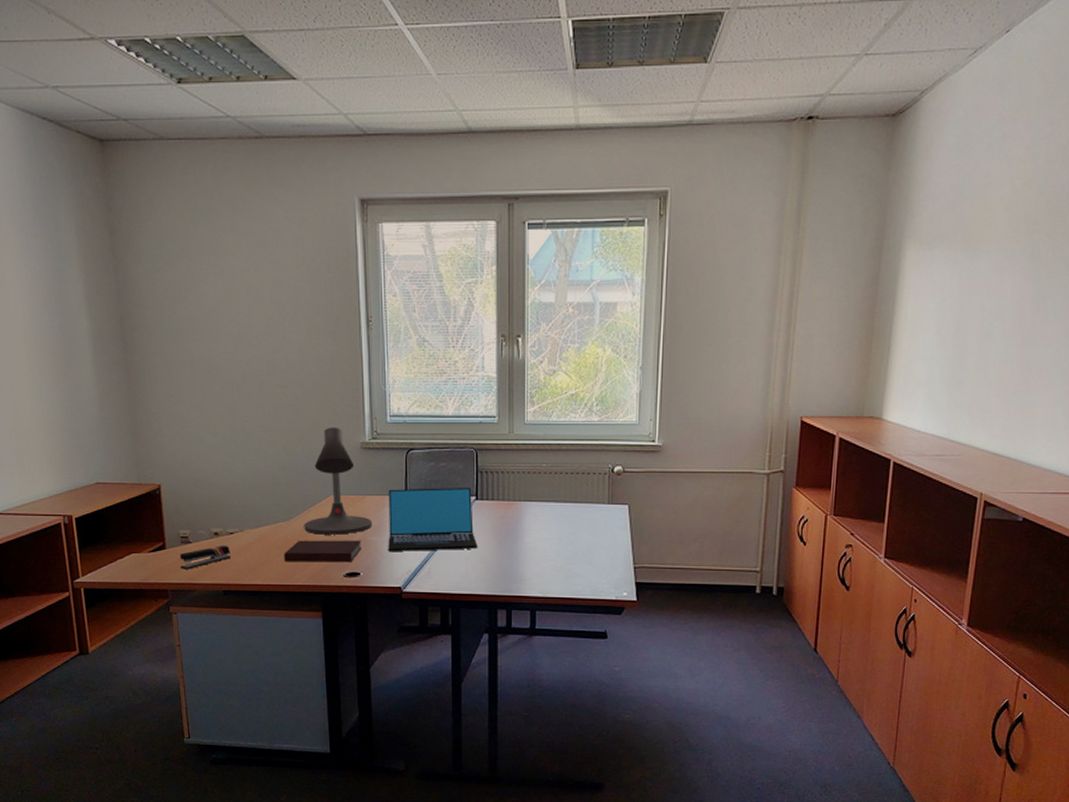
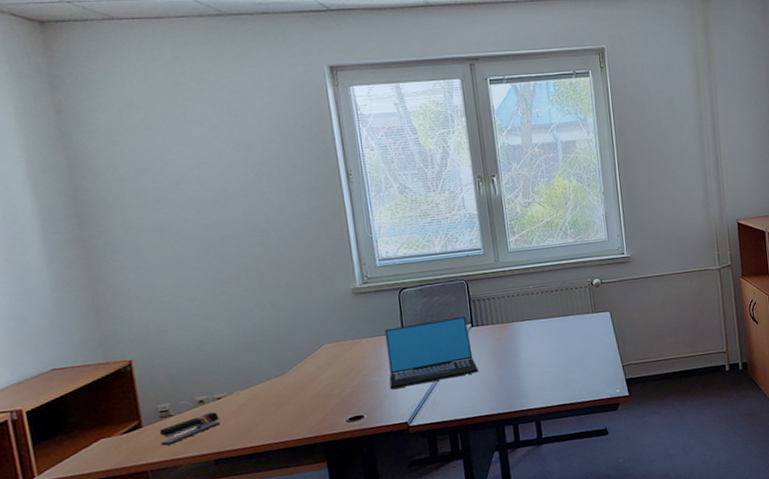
notebook: present [284,540,361,563] -> none [279,383,363,418]
desk lamp: present [304,427,373,535] -> none [299,277,372,385]

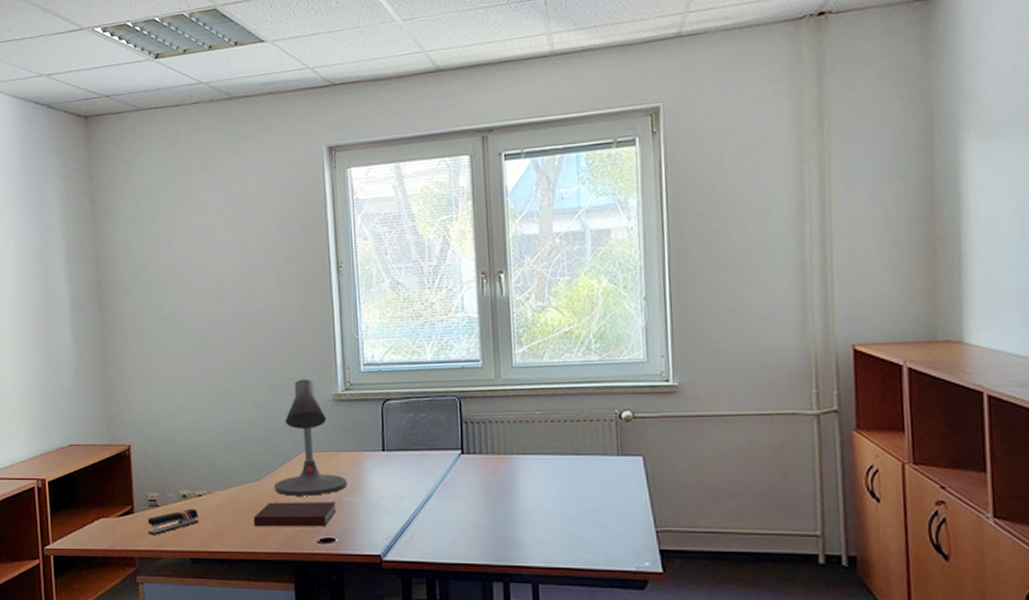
notebook: none [279,383,363,418] -> present [253,502,336,527]
desk lamp: none [299,277,372,385] -> present [274,378,348,496]
laptop: present [384,317,479,390] -> none [364,440,466,515]

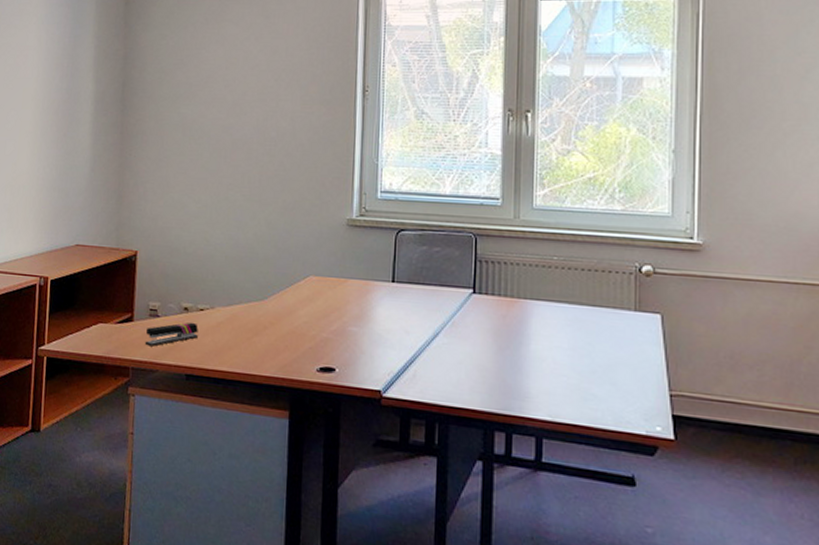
notebook: present [253,502,336,527] -> none [253,323,339,354]
desk lamp: present [274,378,348,496] -> none [278,200,354,322]

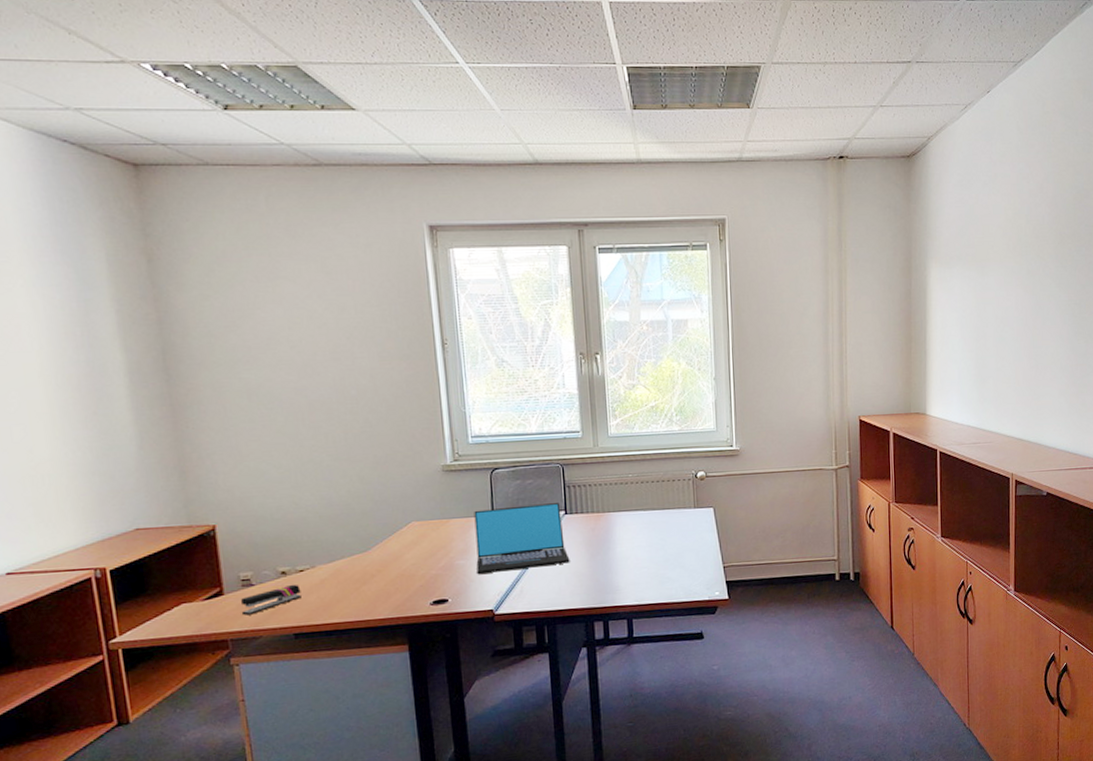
laptop: none [369,273,473,353] -> present [474,503,570,575]

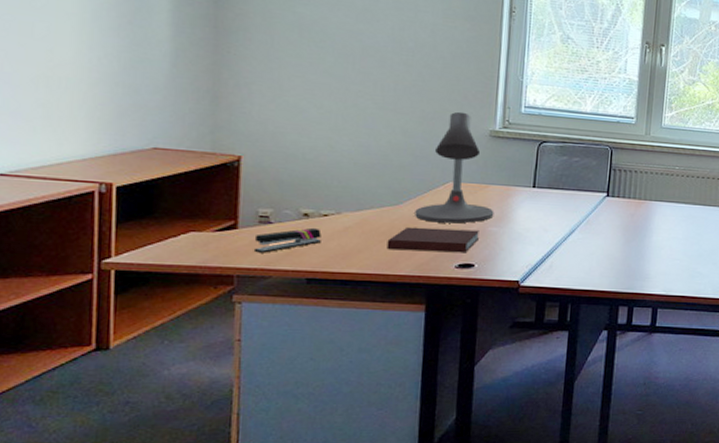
notebook: none [362,565,448,596] -> present [387,226,479,252]
desk lamp: none [384,451,459,564] -> present [415,111,494,224]
laptop: present [474,503,570,575] -> none [509,180,605,245]

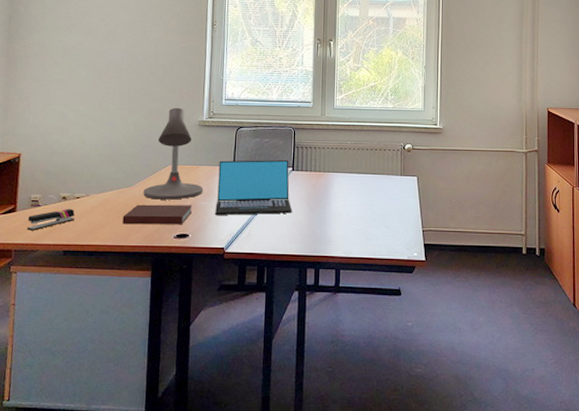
laptop: none [509,180,605,245] -> present [215,160,292,216]

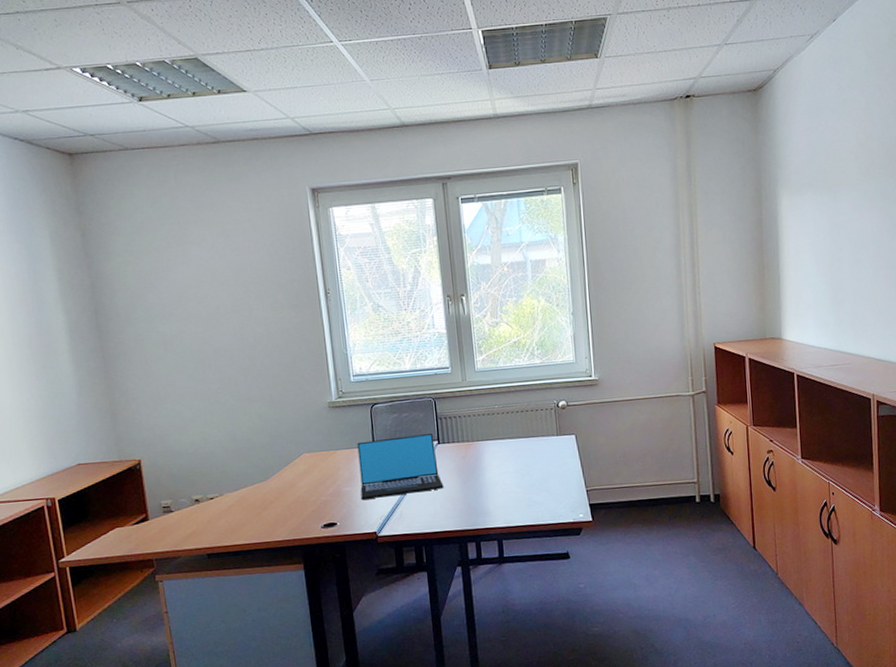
stapler: present [26,208,75,231] -> none [163,510,212,538]
notebook: present [122,204,192,225] -> none [263,492,336,520]
desk lamp: present [143,107,204,200] -> none [280,390,345,491]

